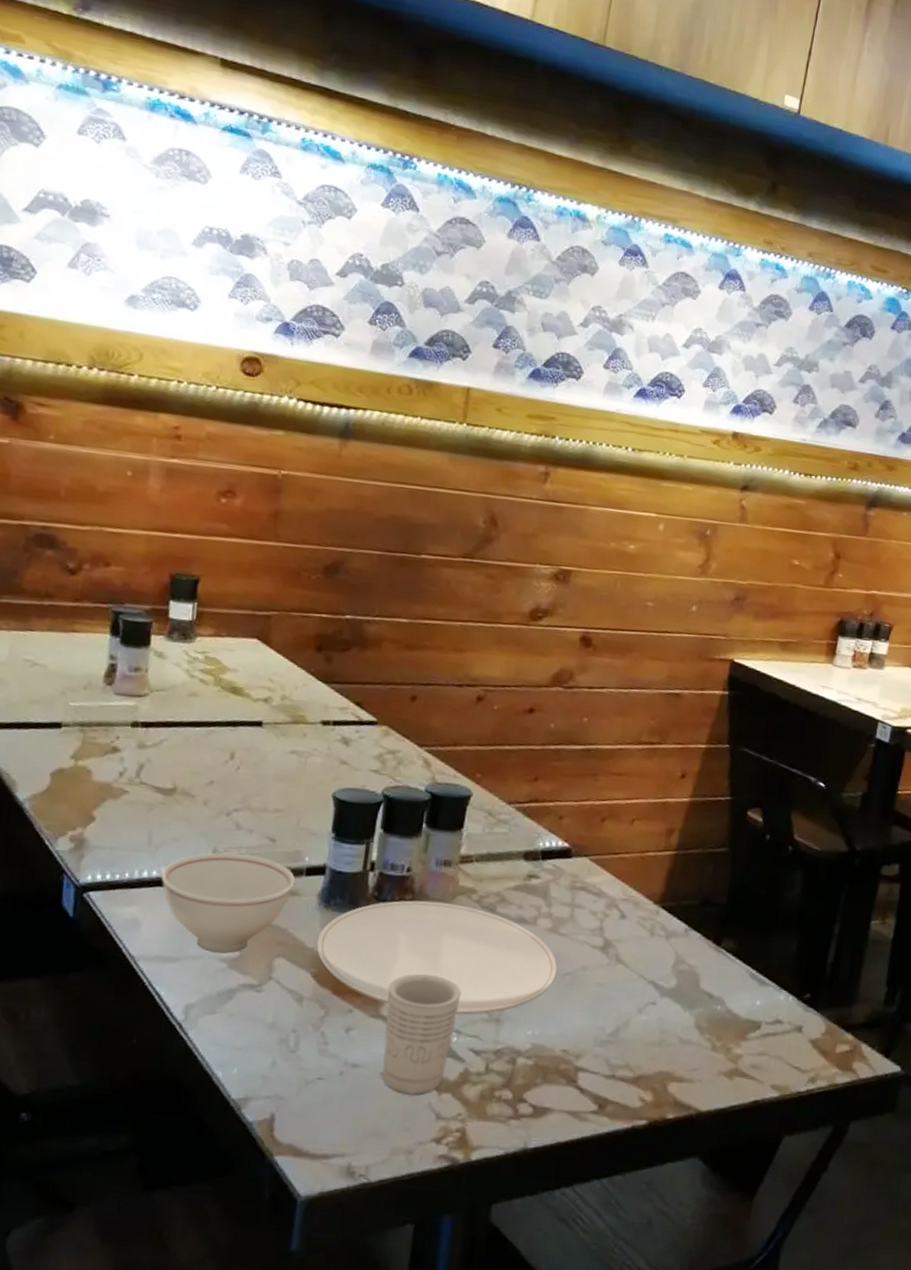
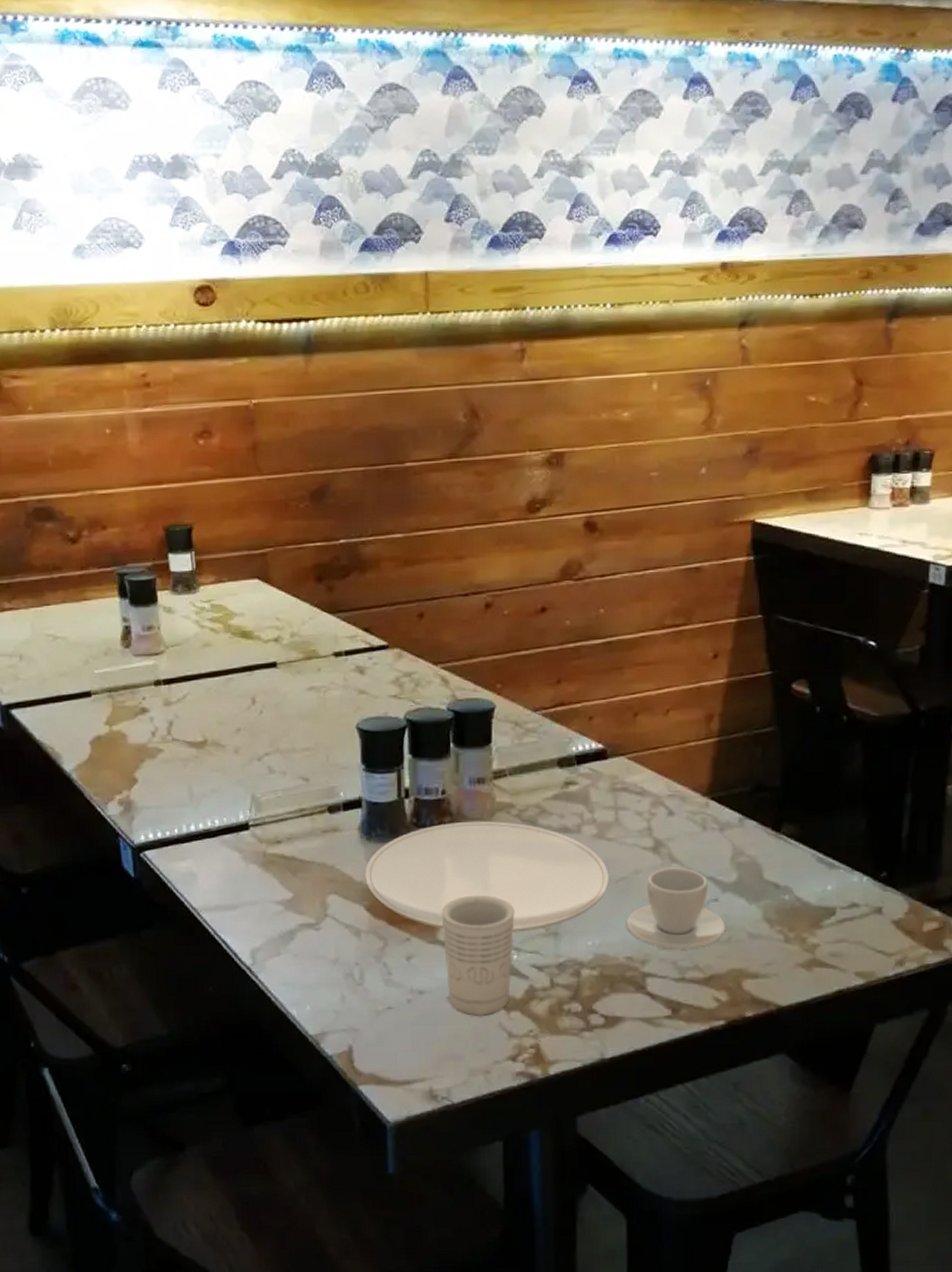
bowl: present [161,852,296,954] -> none [207,796,335,896]
teacup: none [566,967,660,1048] -> present [626,867,726,949]

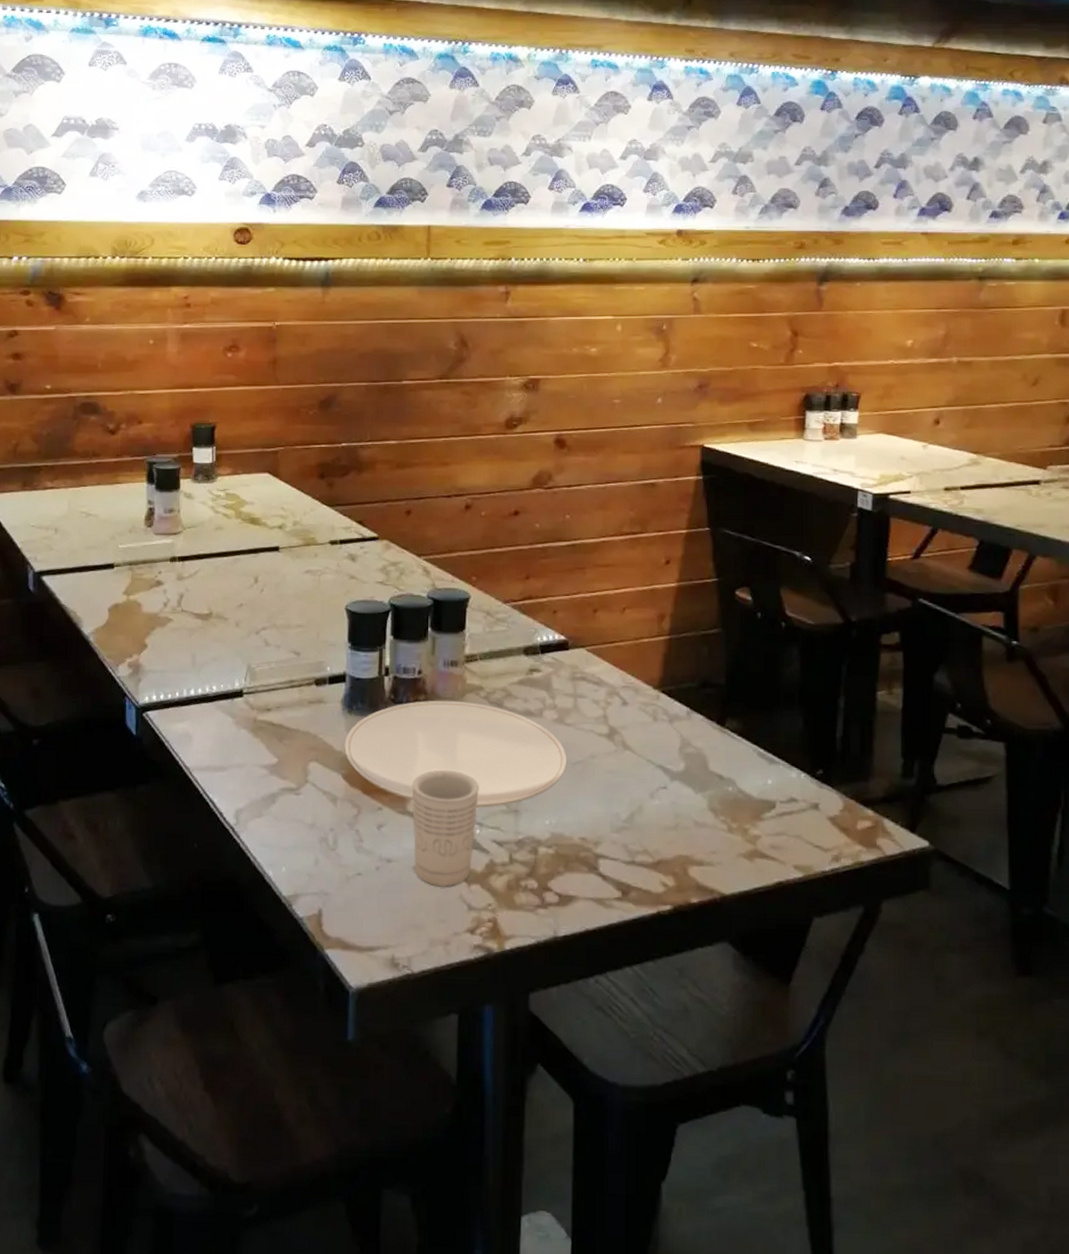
teacup: present [626,867,726,949] -> none [581,754,673,833]

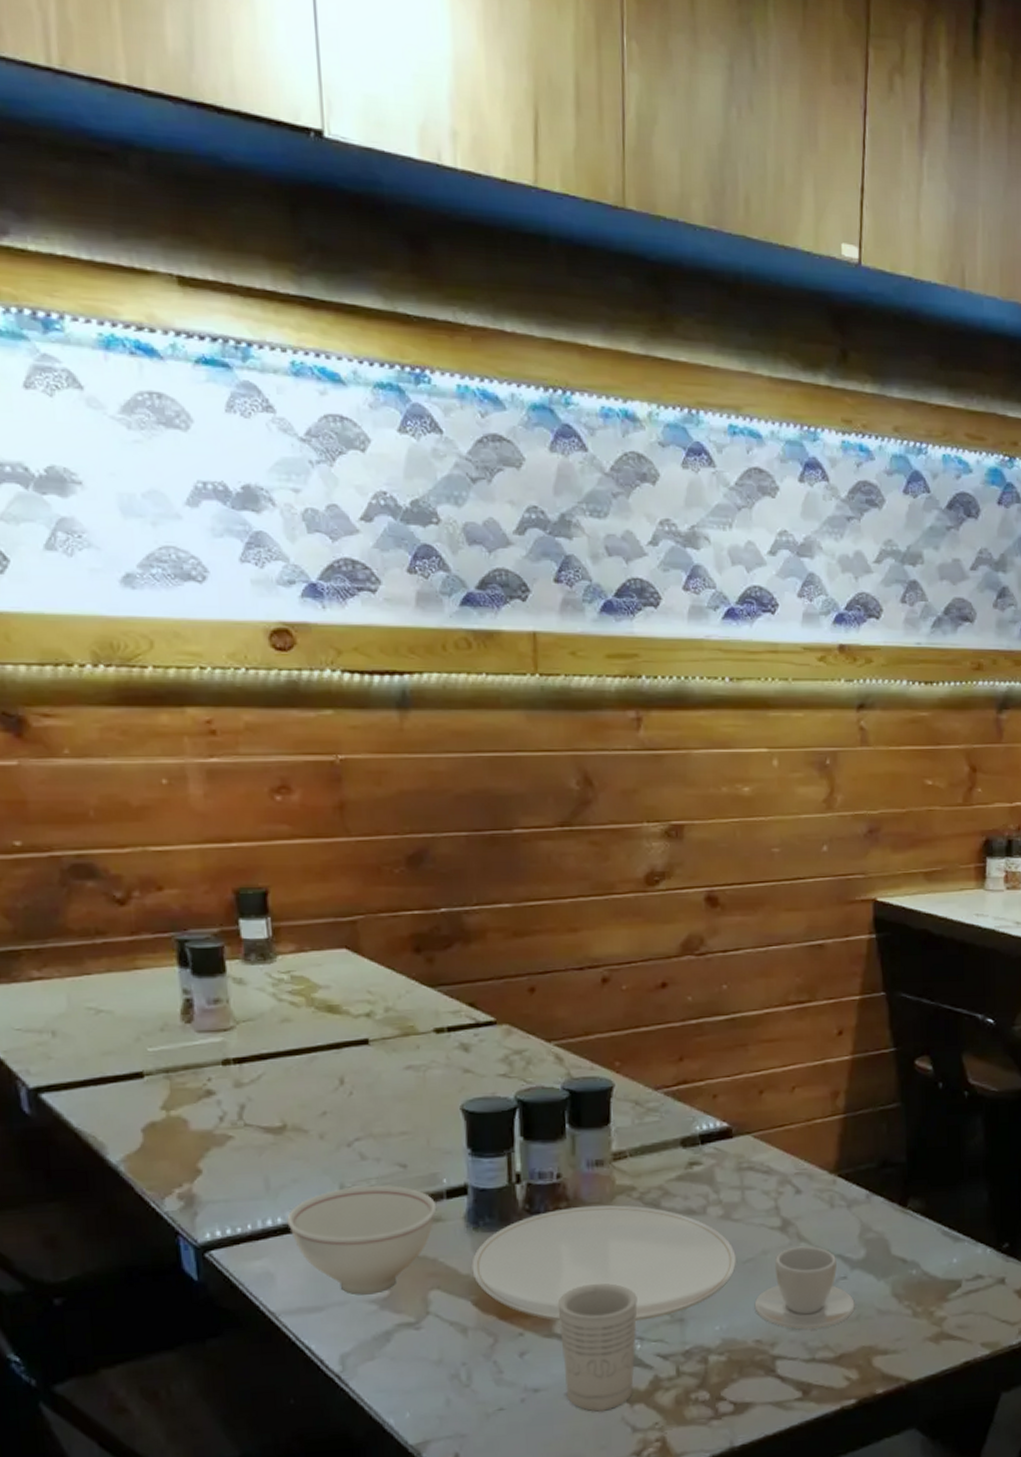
bowl: none [205,667,321,761] -> present [287,1185,437,1295]
teacup: none [581,754,673,833] -> present [754,1246,855,1330]

